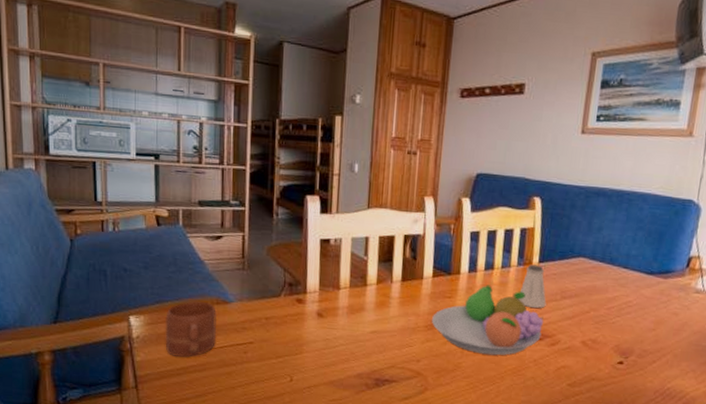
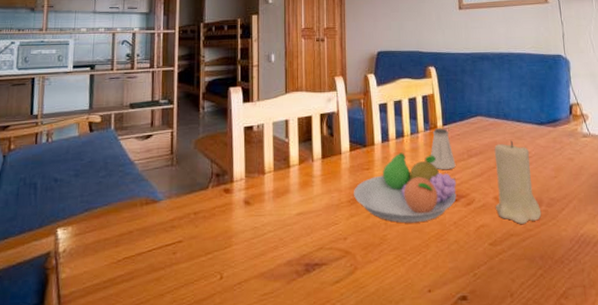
mug: present [165,300,217,357] -> none [92,203,146,267]
candle: none [581,286,631,371] -> present [494,140,542,224]

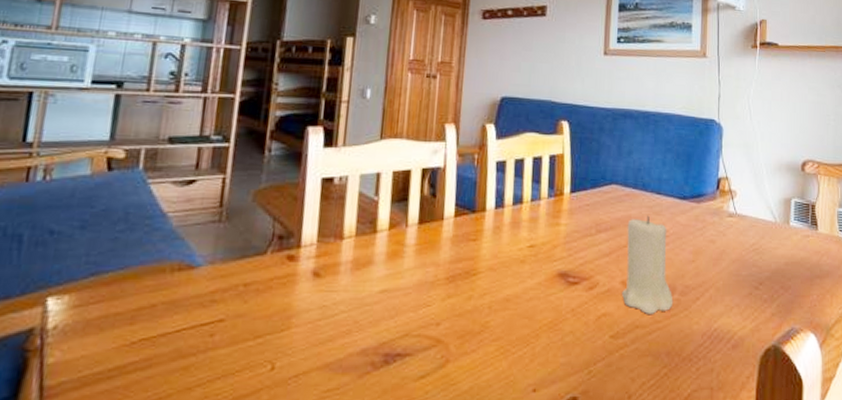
fruit bowl: present [354,152,457,223] -> none [454,222,580,308]
saltshaker: present [430,128,456,169] -> none [551,195,581,245]

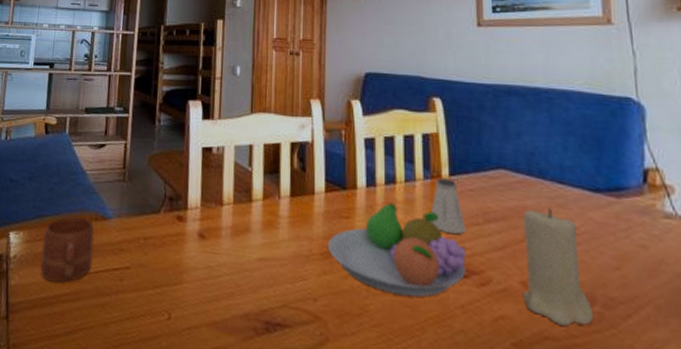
mug: none [96,268,177,351] -> present [41,215,94,283]
fruit bowl: none [454,222,580,308] -> present [328,202,467,297]
saltshaker: none [551,195,581,245] -> present [430,177,466,234]

